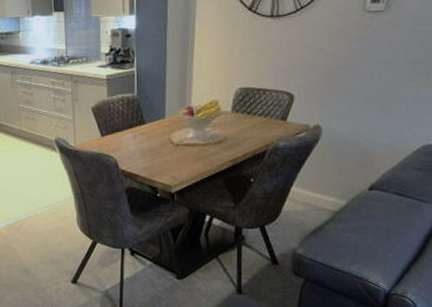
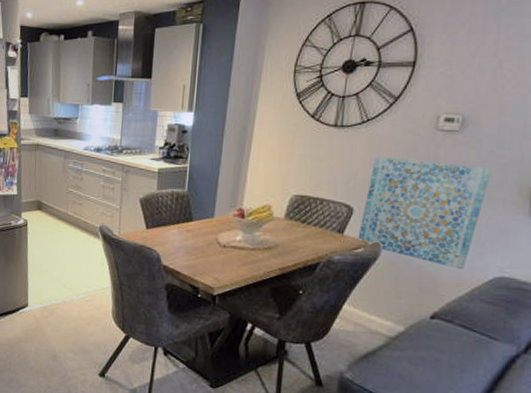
wall art: none [300,42,415,142] -> present [358,157,492,270]

